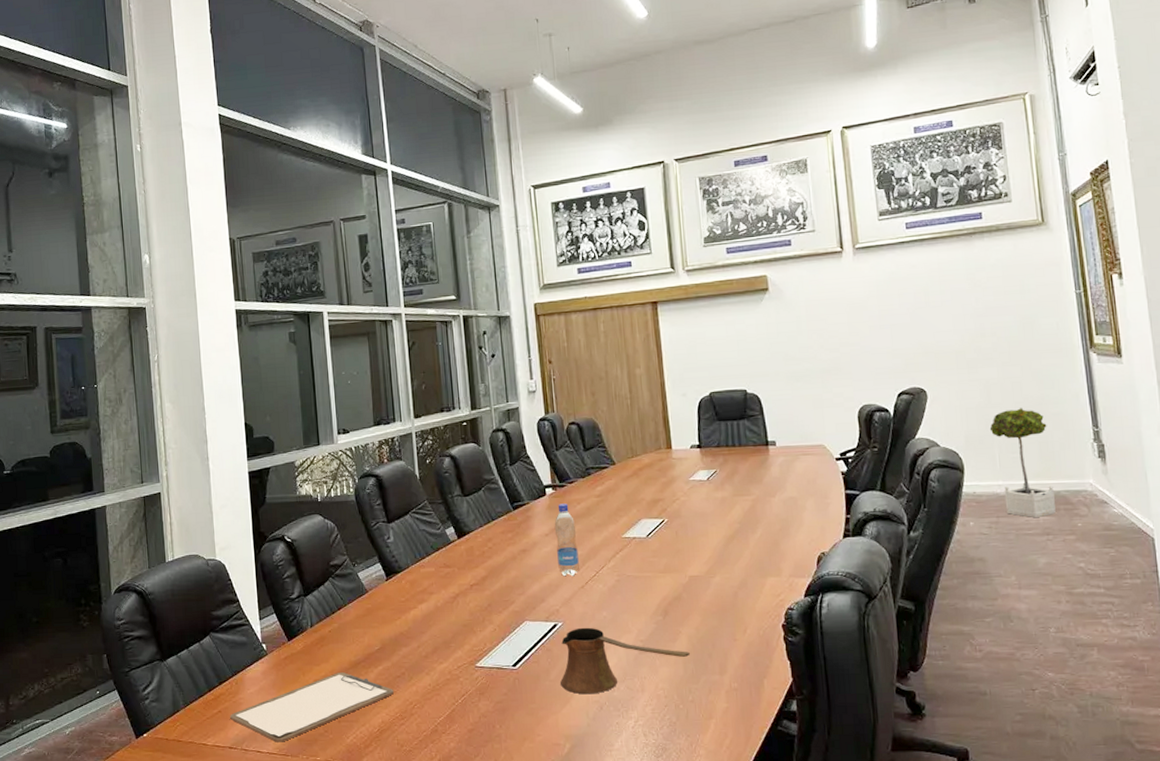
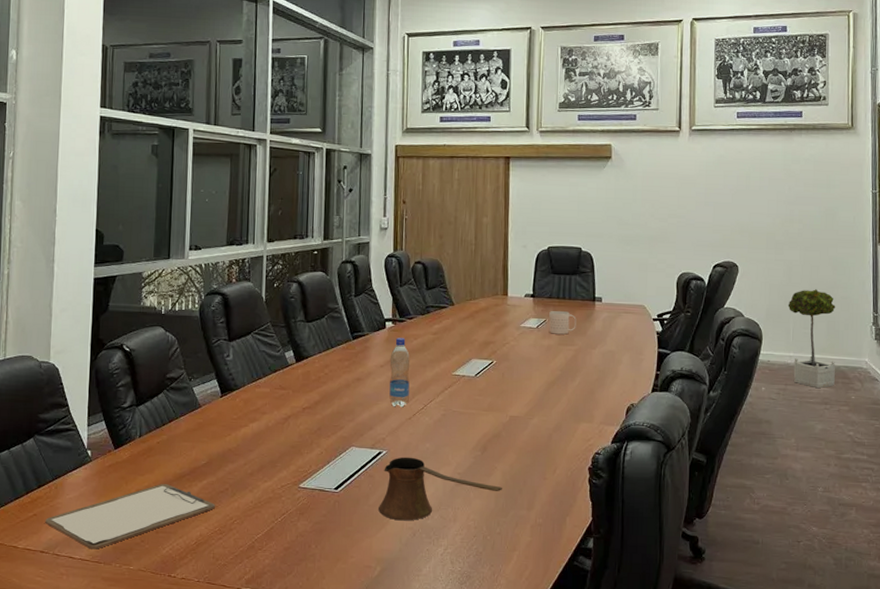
mug: none [719,460,751,485] -> present [549,311,577,335]

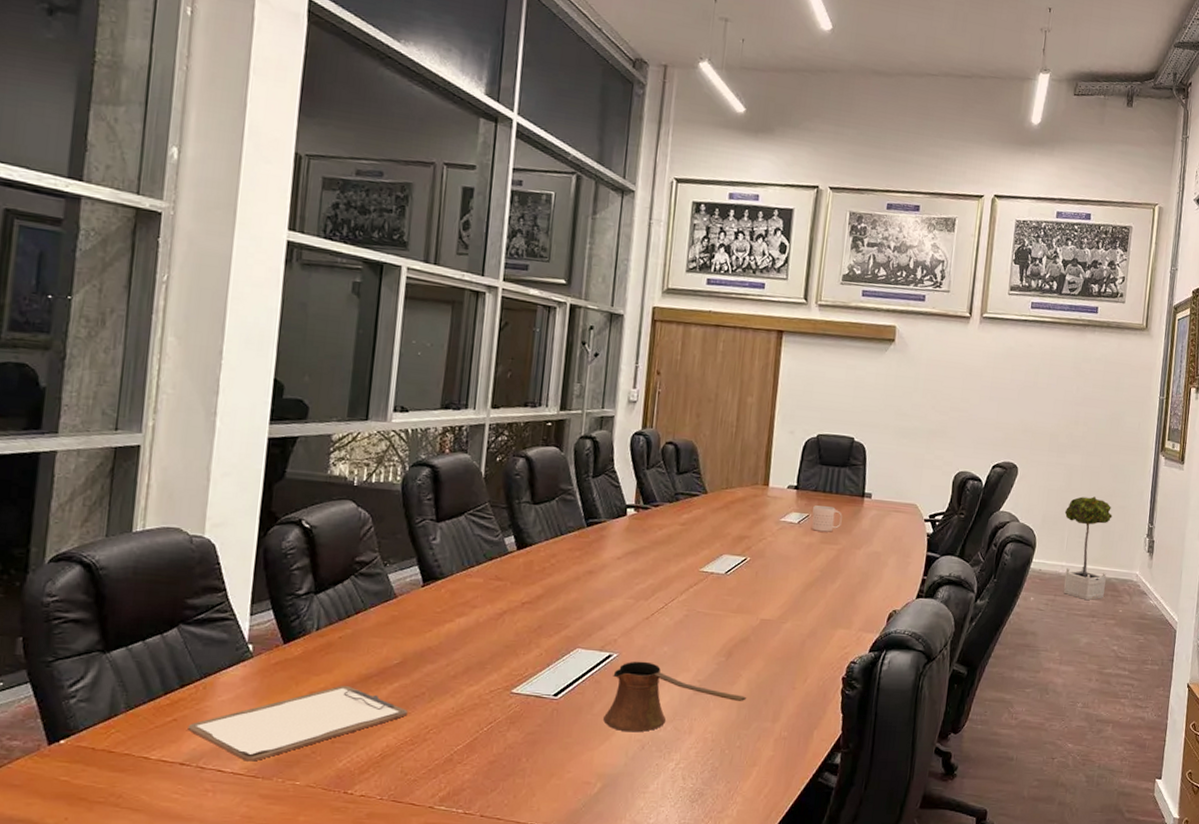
bottle: present [389,338,411,408] -> none [625,527,653,606]

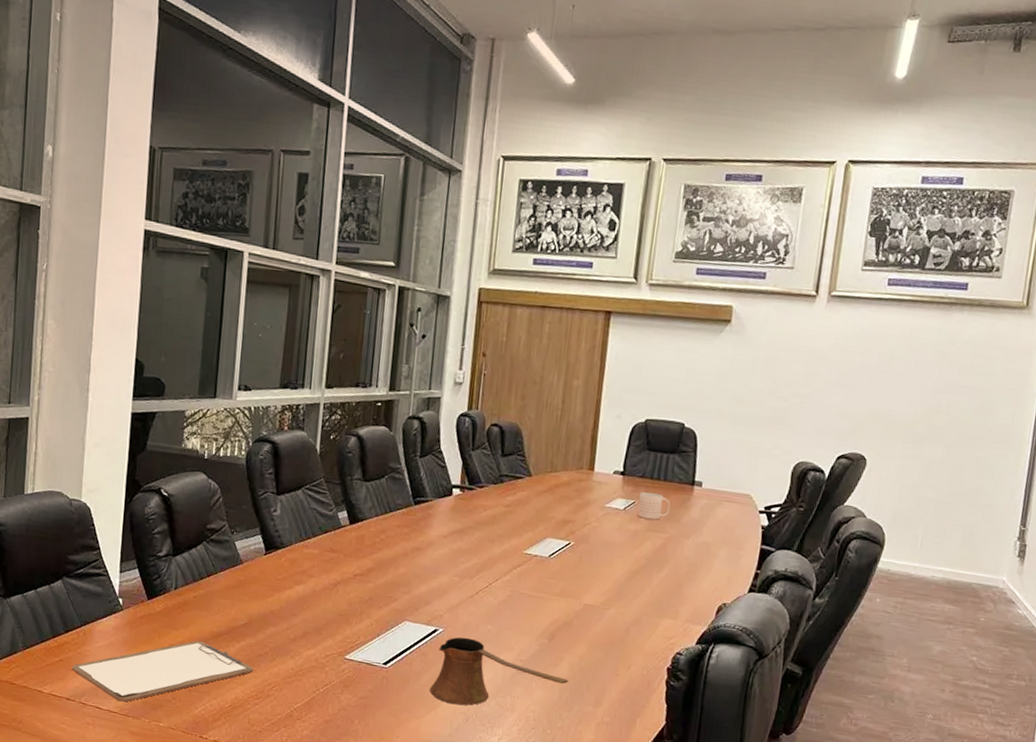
potted tree: present [1063,496,1113,601] -> none [914,493,977,606]

